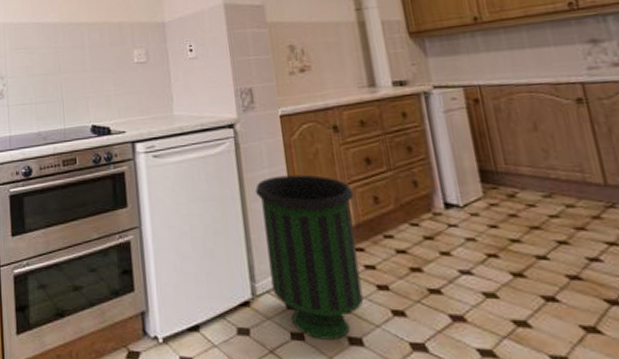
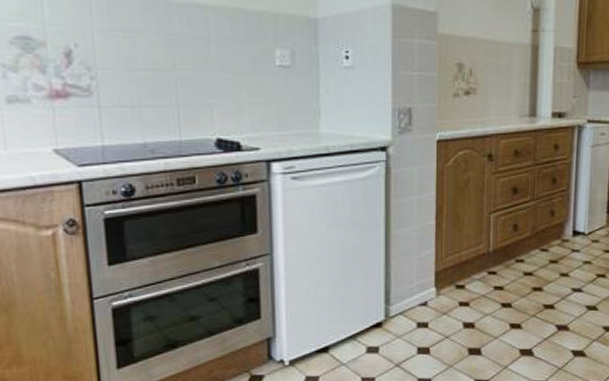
trash can: present [254,174,364,340] -> none [400,202,497,352]

